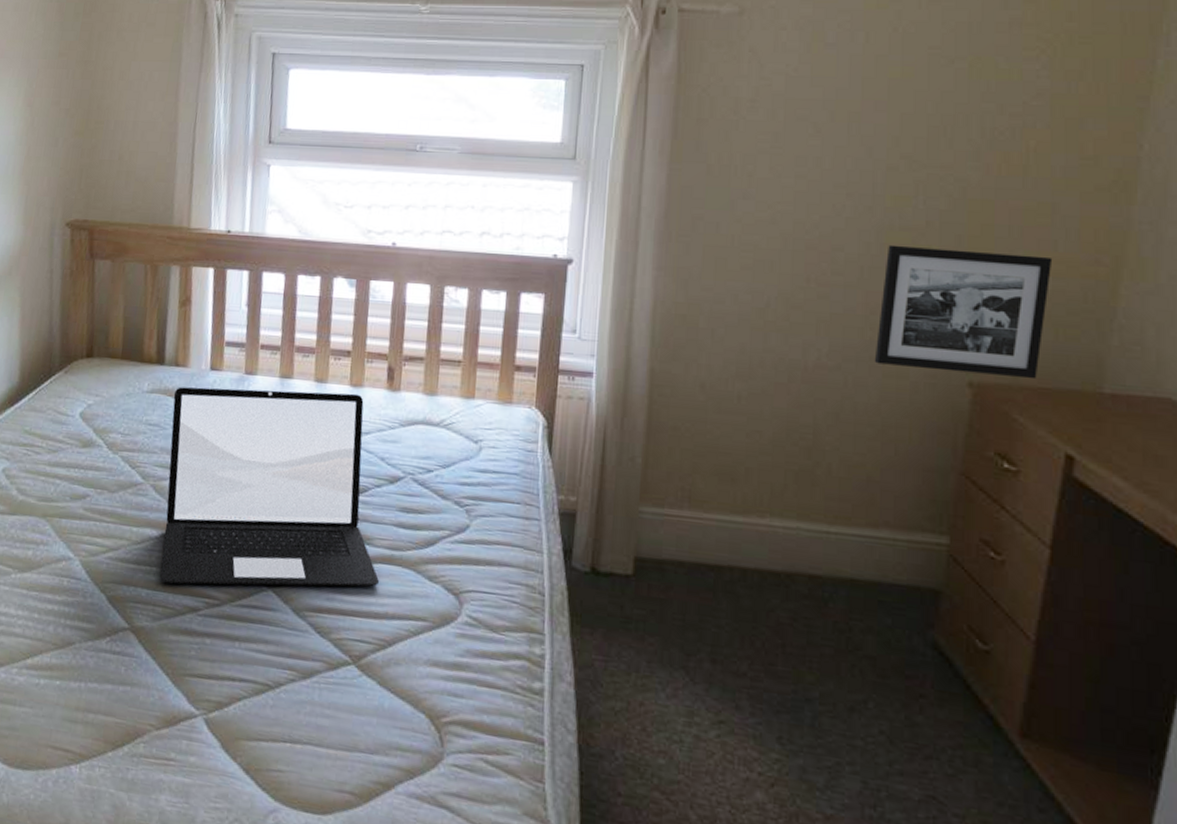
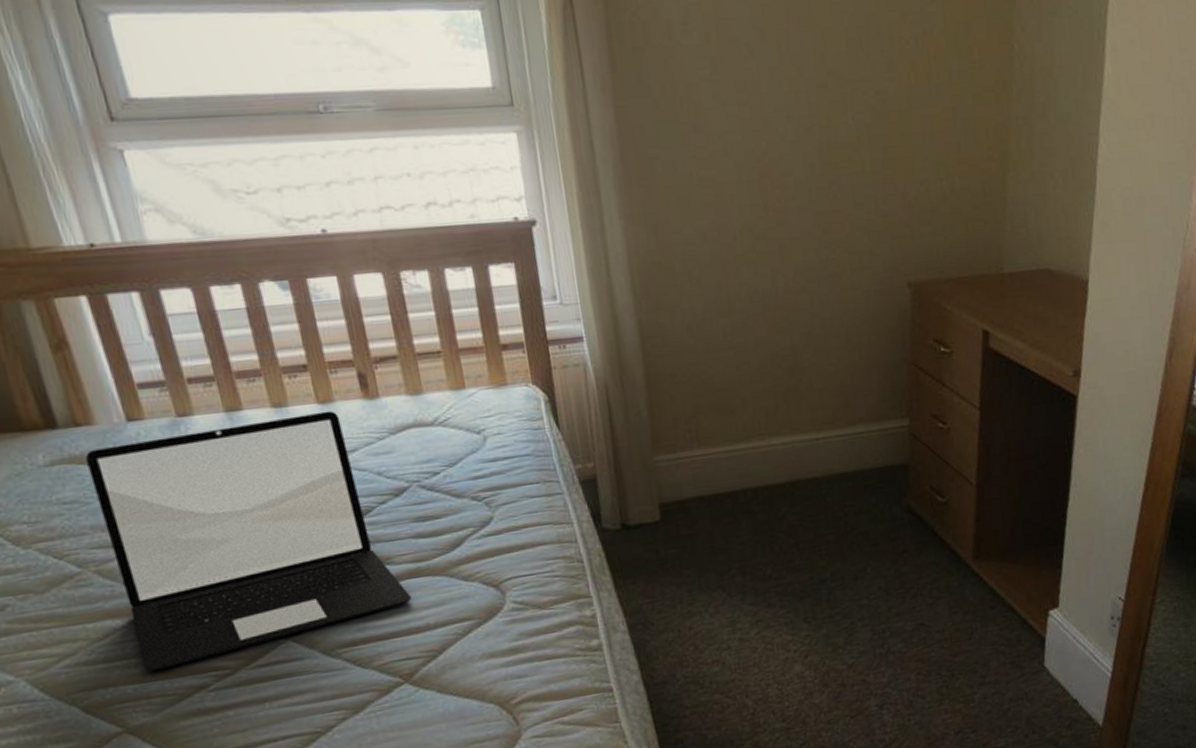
picture frame: present [874,244,1053,380] -> none [829,158,958,280]

